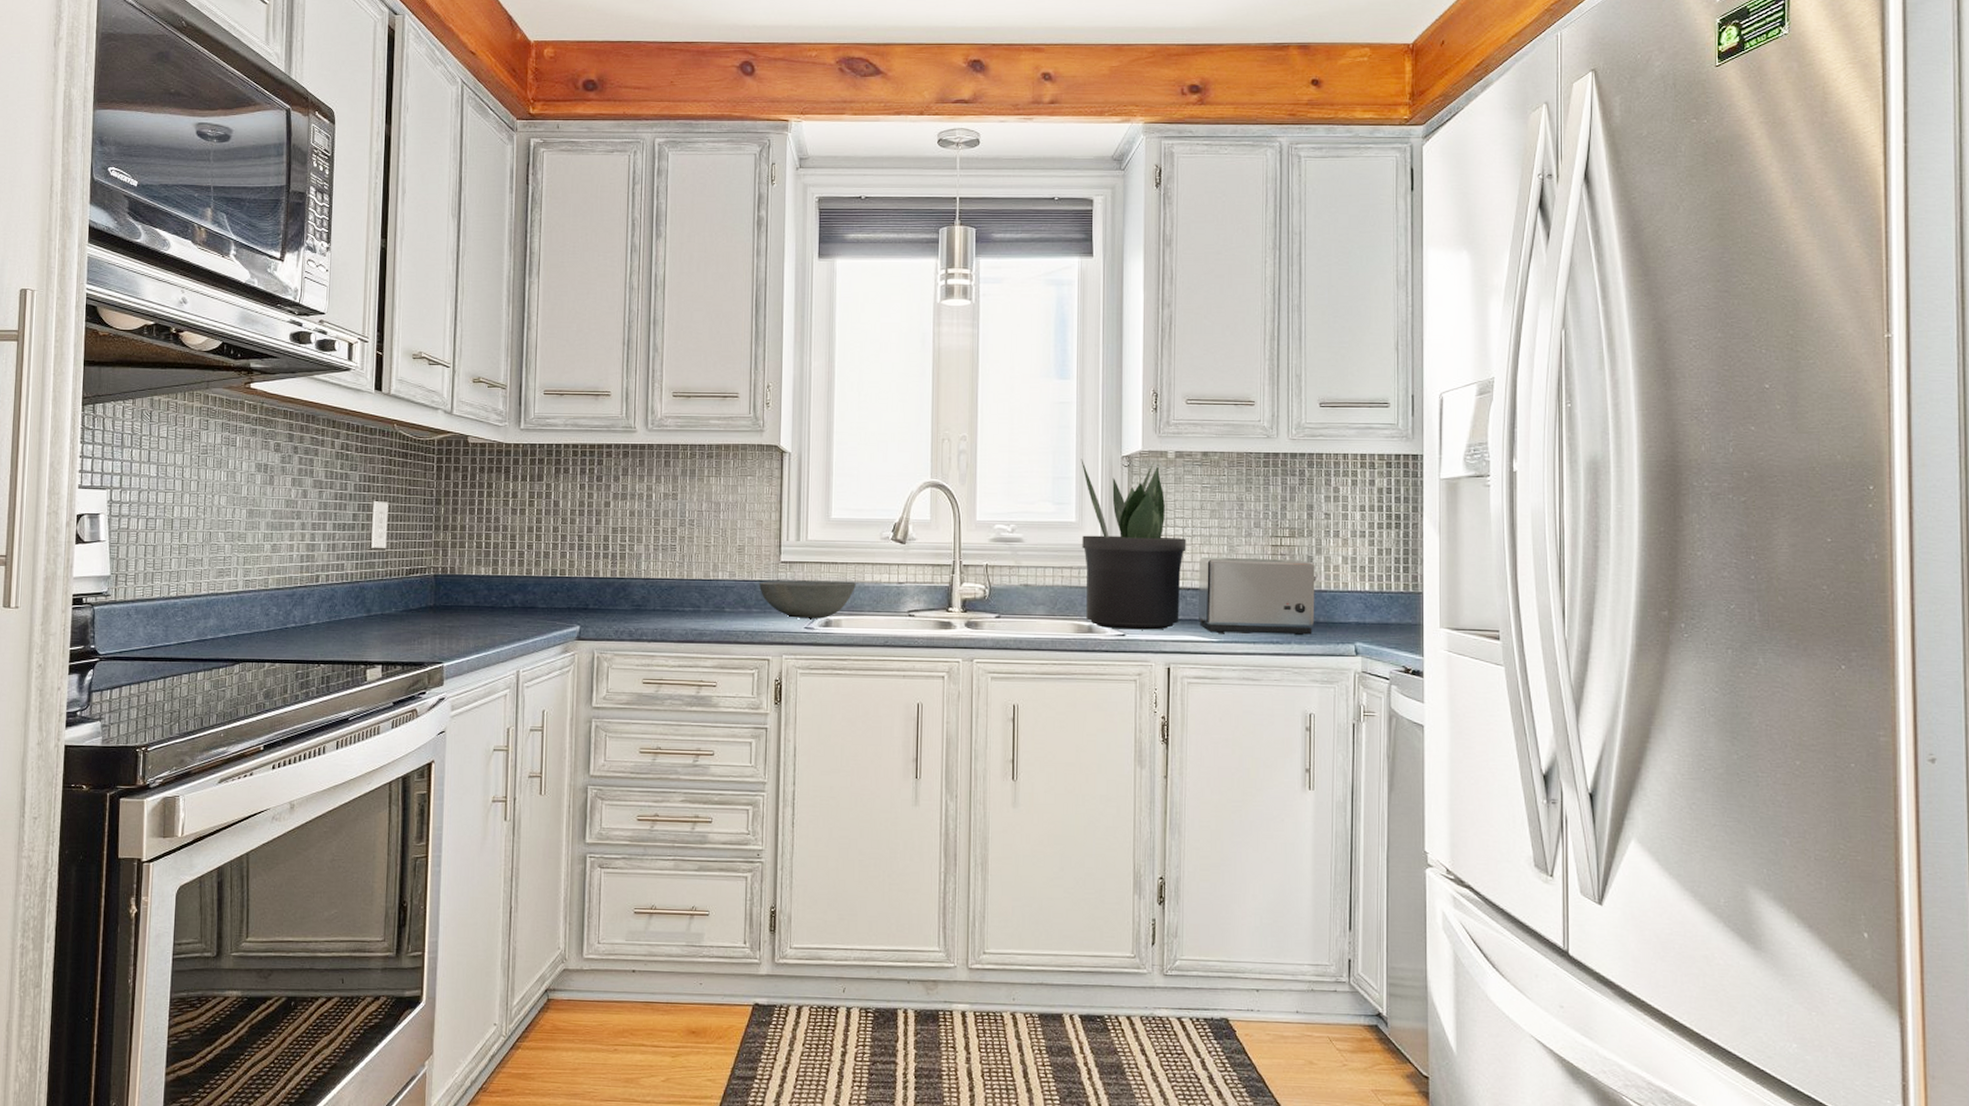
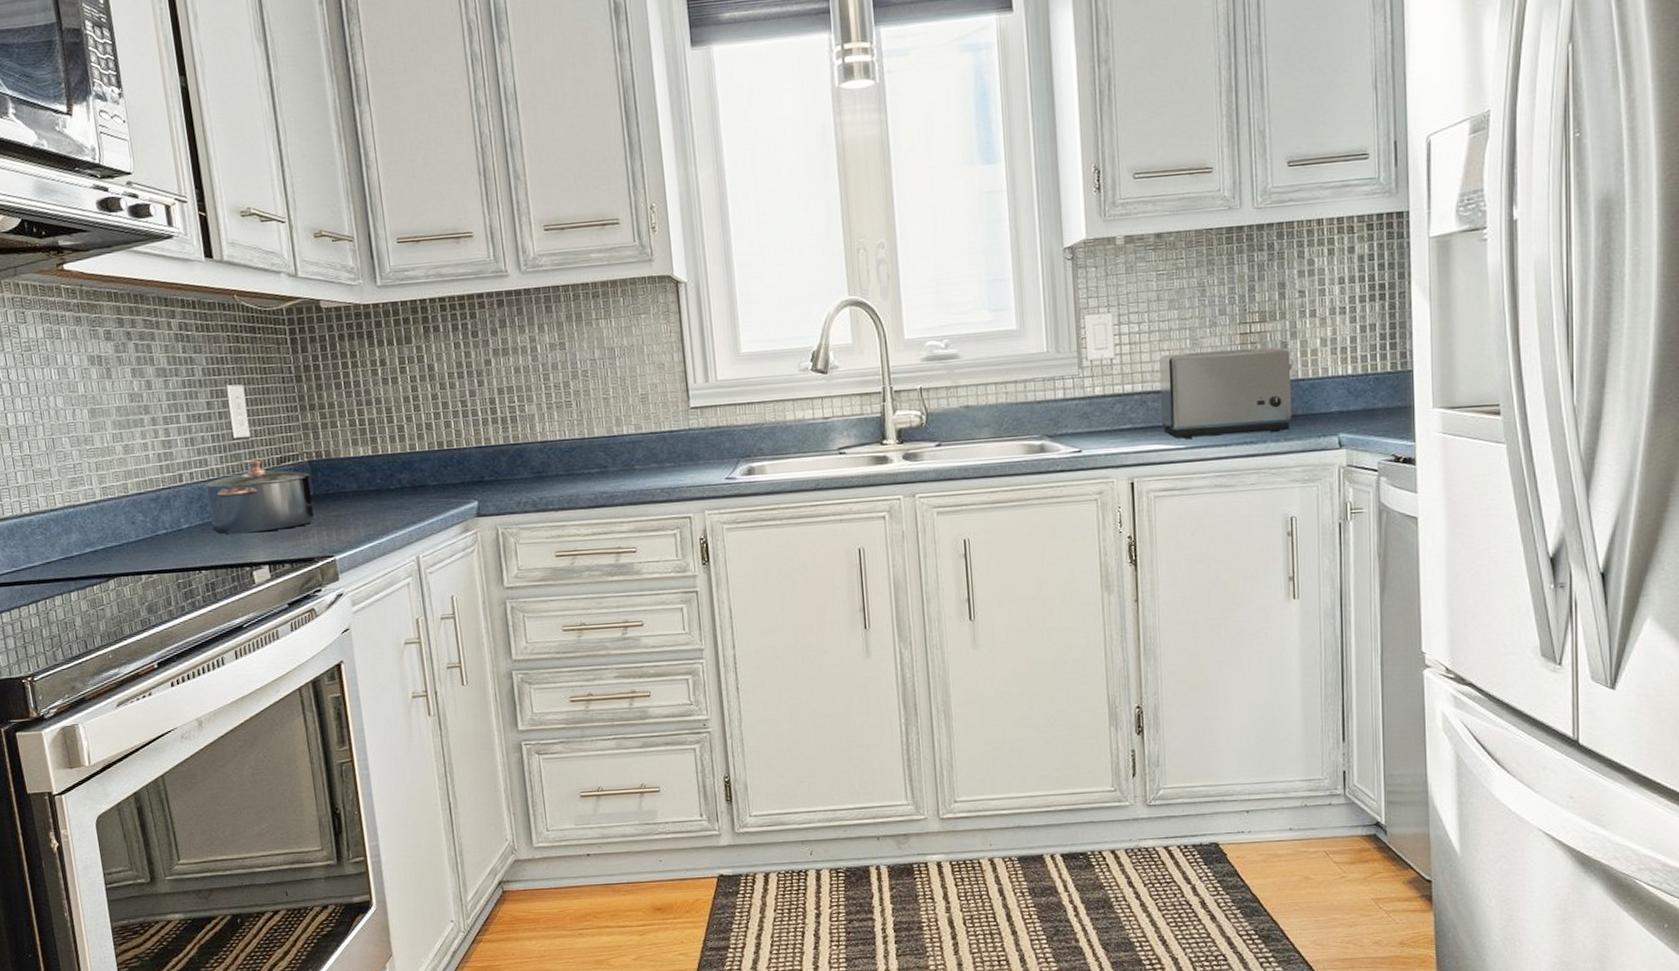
cooking pot: none [337,569,434,635] -> present [204,459,314,535]
bowl: present [760,580,856,619] -> none [670,421,777,469]
planter: present [1081,459,1186,630] -> none [1017,251,1144,445]

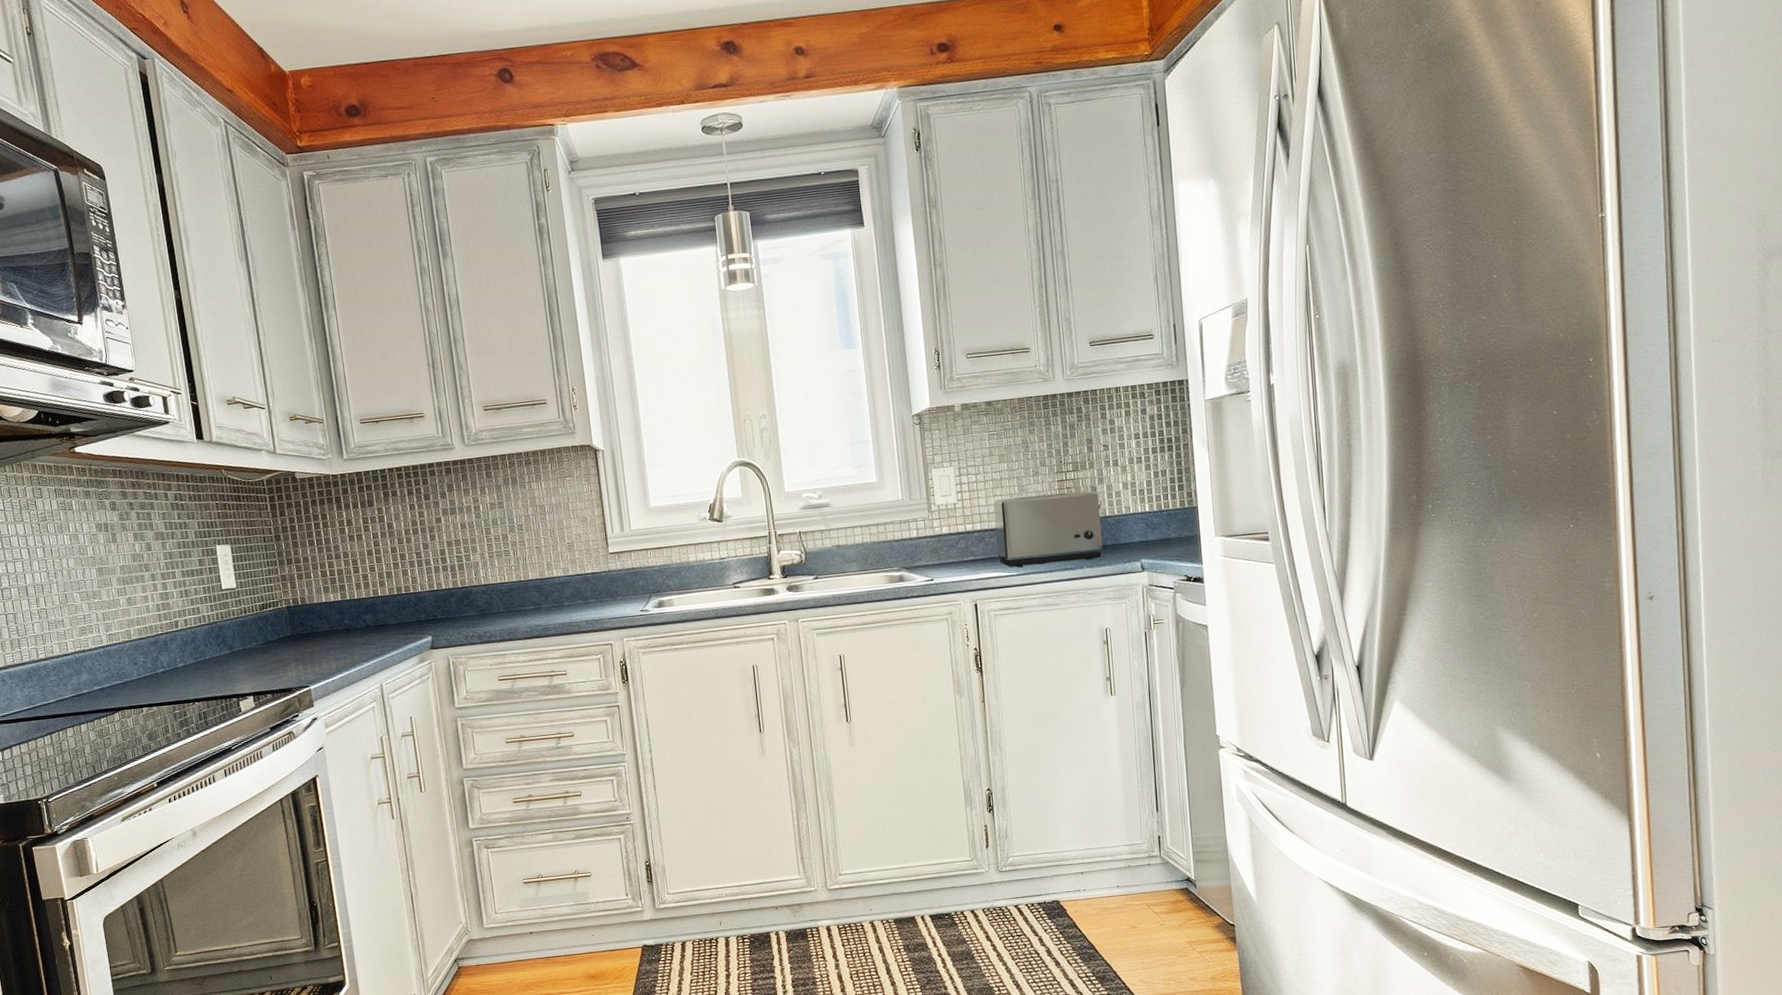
cooking pot: present [204,459,314,535] -> none [197,607,292,671]

